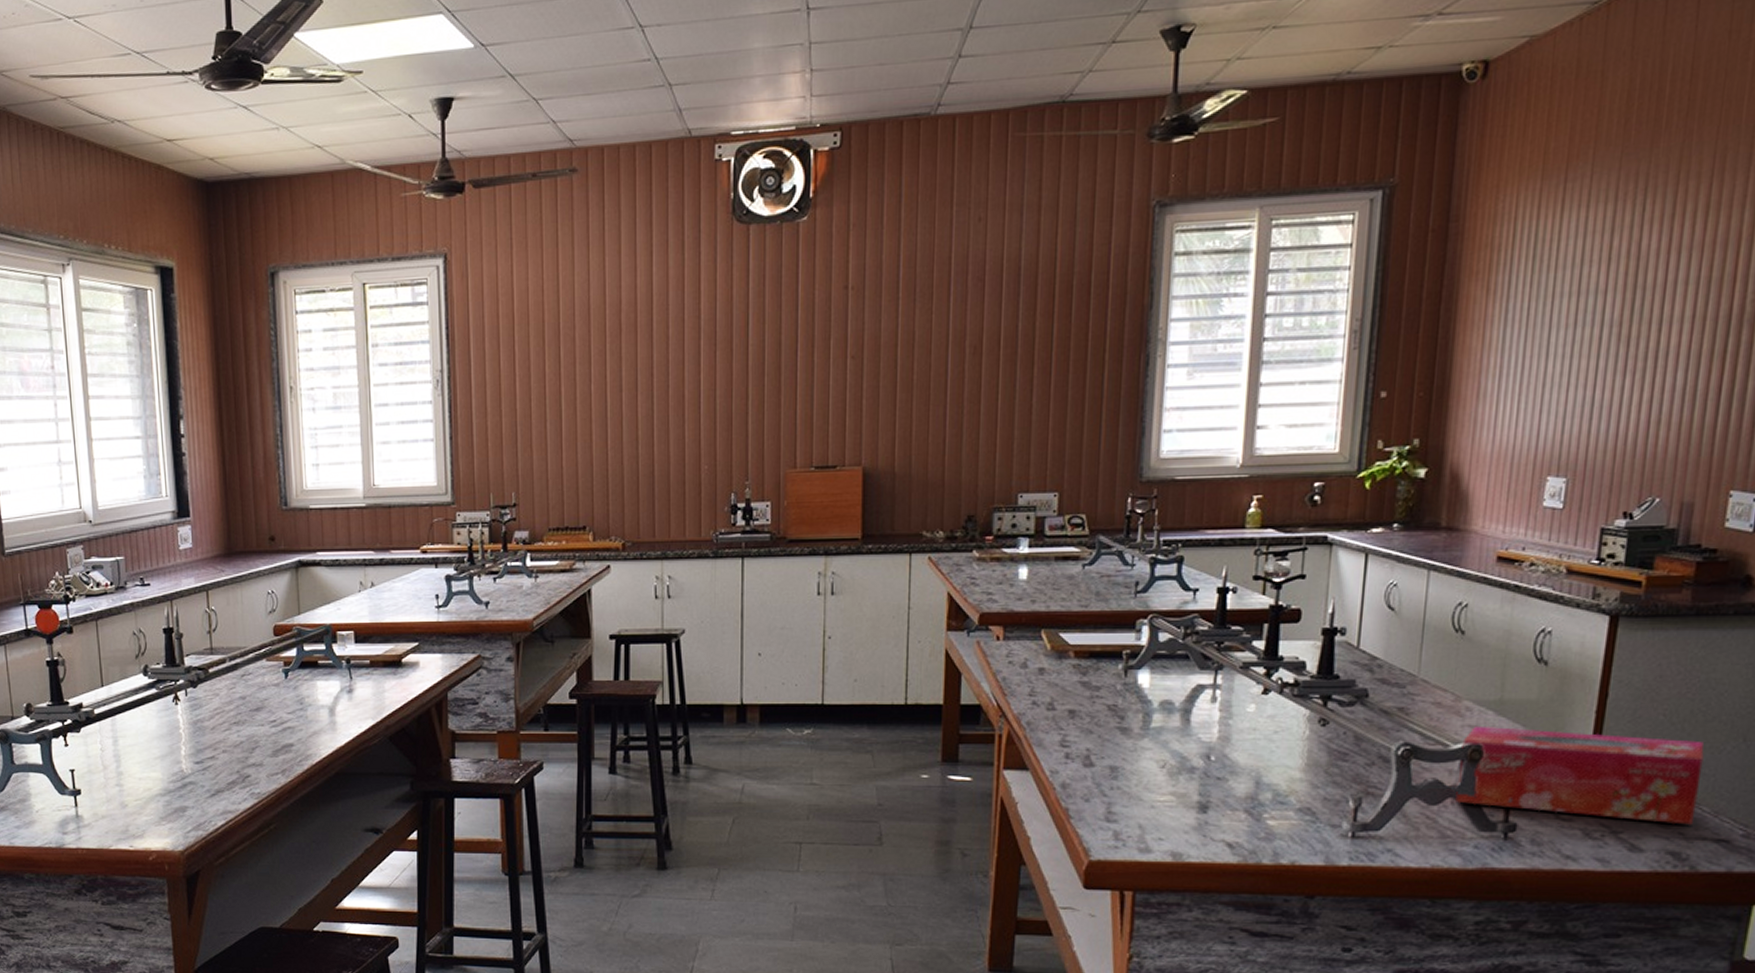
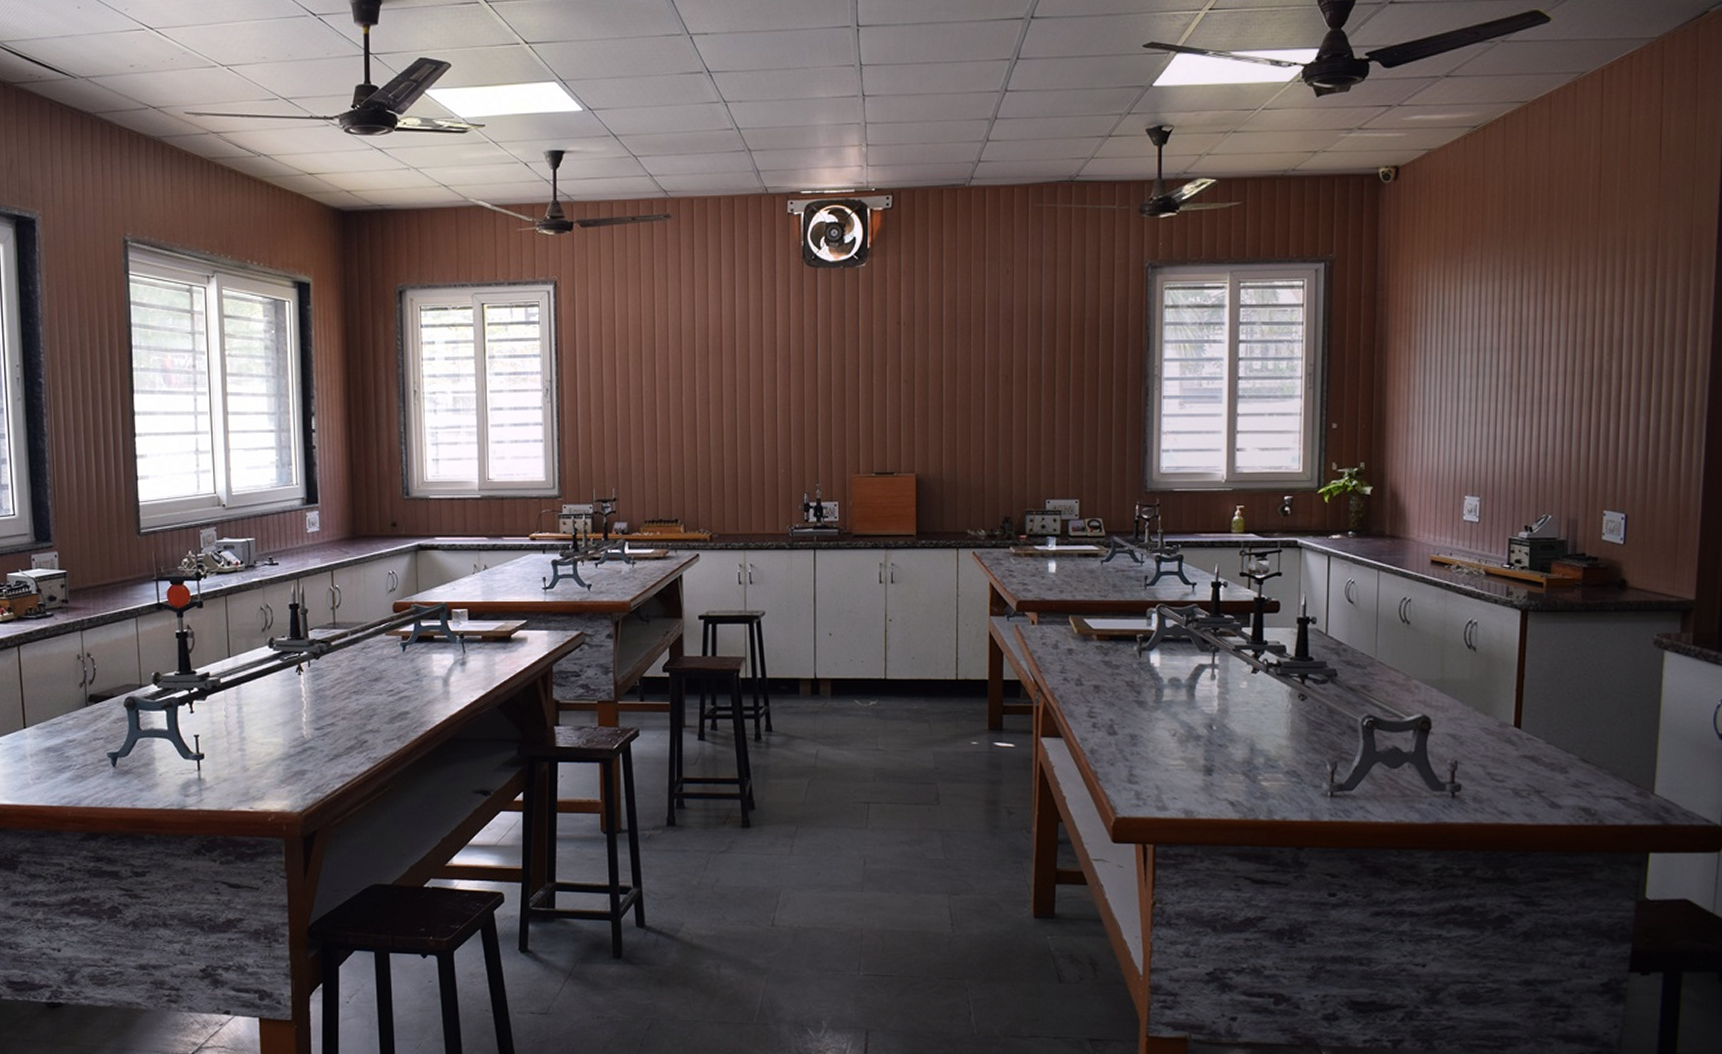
tissue box: present [1455,725,1705,825] -> none [1412,701,1602,785]

